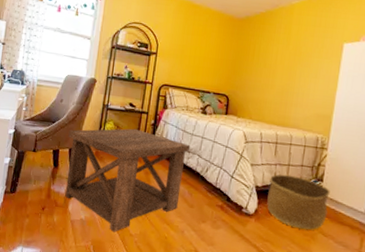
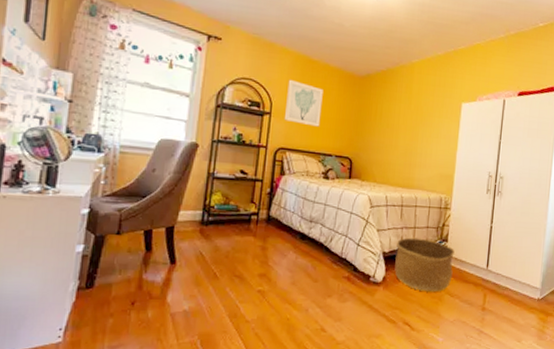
side table: present [65,128,191,233] -> none [162,199,313,321]
wall art: none [168,23,204,66] -> present [284,79,323,127]

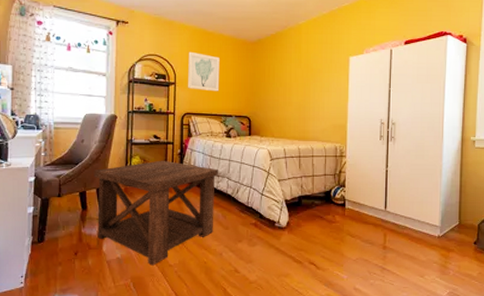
side table: none [162,199,313,321] -> present [93,160,219,266]
basket: present [394,237,455,292] -> none [297,185,353,233]

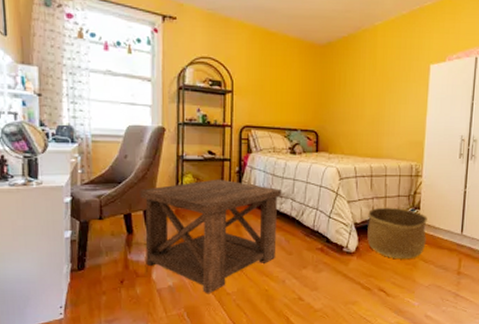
wall art: present [187,51,220,92] -> none [246,54,284,102]
basket: none [297,185,353,233] -> present [367,207,428,258]

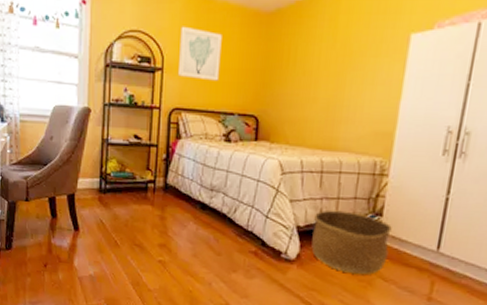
side table: present [139,179,282,294] -> none [64,166,213,288]
wall art: none [246,54,284,102] -> present [177,26,222,81]

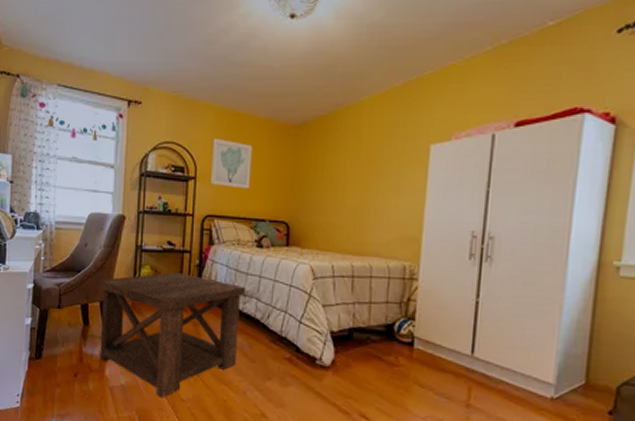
side table: none [64,166,213,288] -> present [97,272,246,398]
basket: present [311,209,392,275] -> none [346,314,425,381]

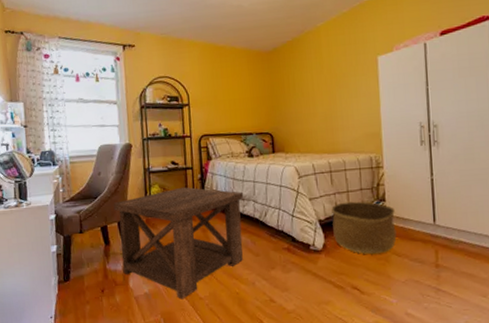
wall art: present [210,138,252,189] -> none [200,69,236,110]
basket: none [346,314,425,381] -> present [331,201,397,254]

